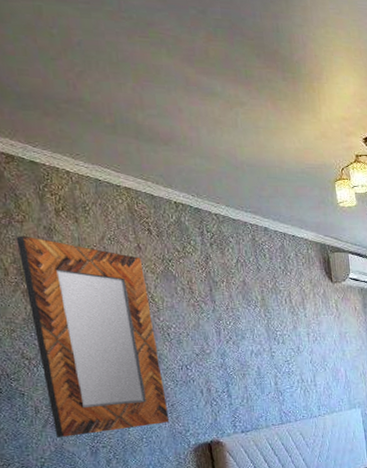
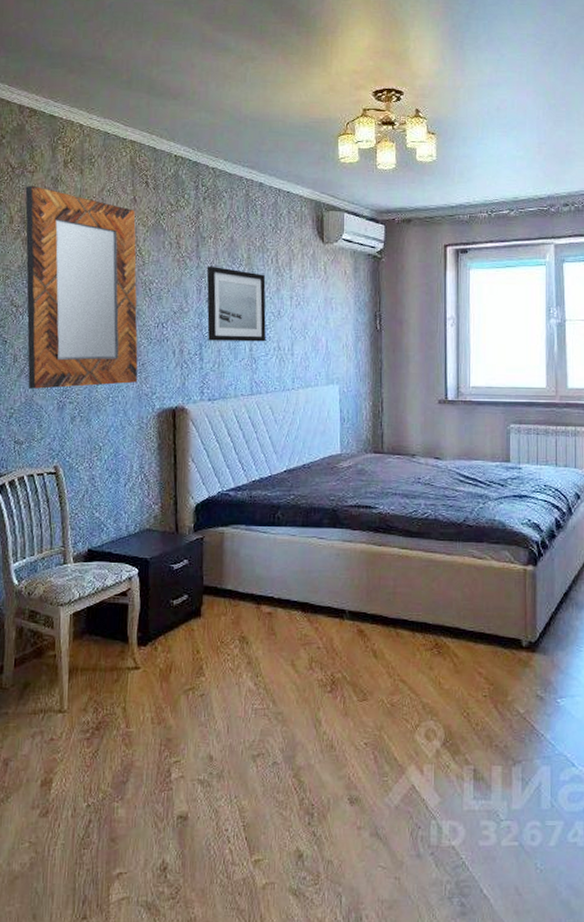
wall art: none [223,309,290,379] -> present [206,266,267,342]

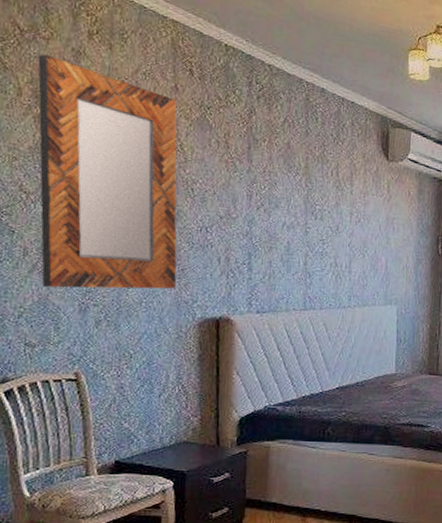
wall art: present [206,266,267,342] -> none [258,171,324,257]

